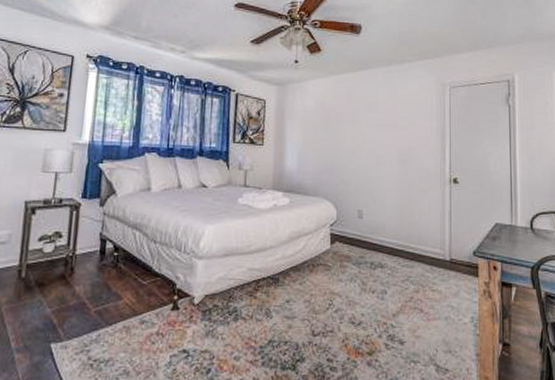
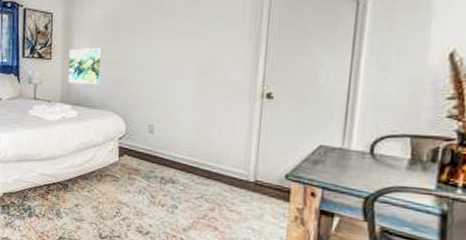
wall art: none [280,134,312,172] -> present [68,47,101,85]

